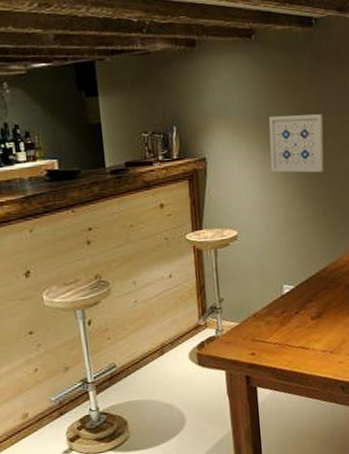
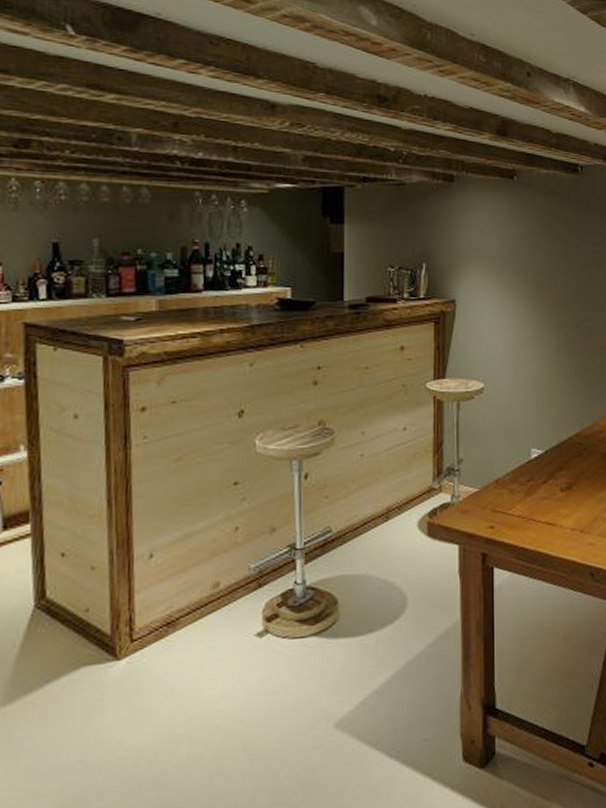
wall art: present [268,114,324,173] -> none [525,261,585,327]

